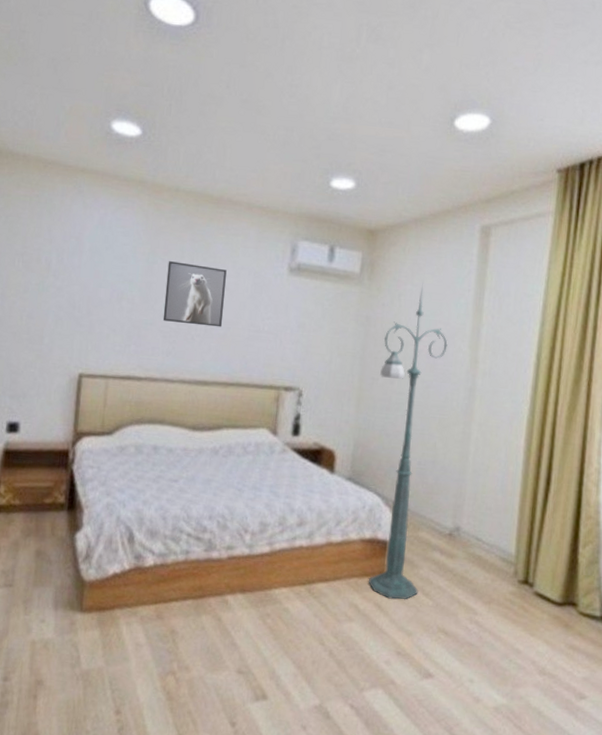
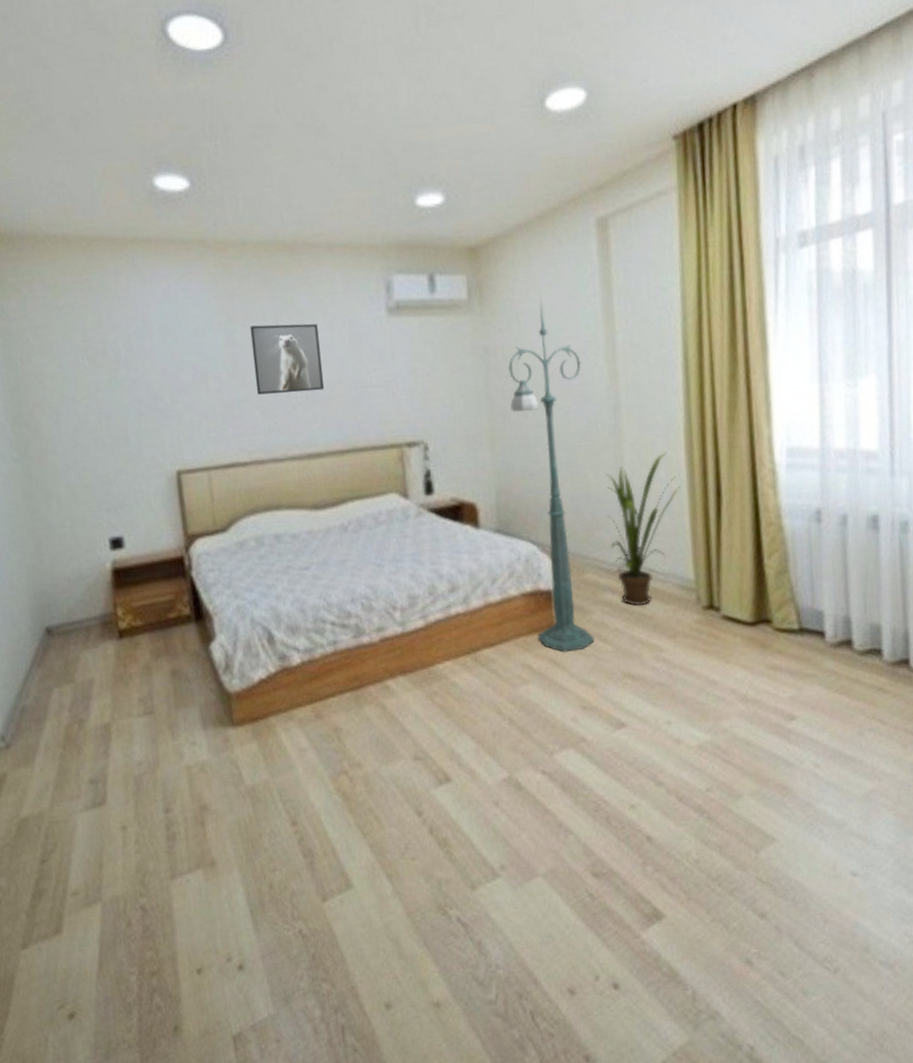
house plant: none [445,437,517,570] -> present [604,452,681,607]

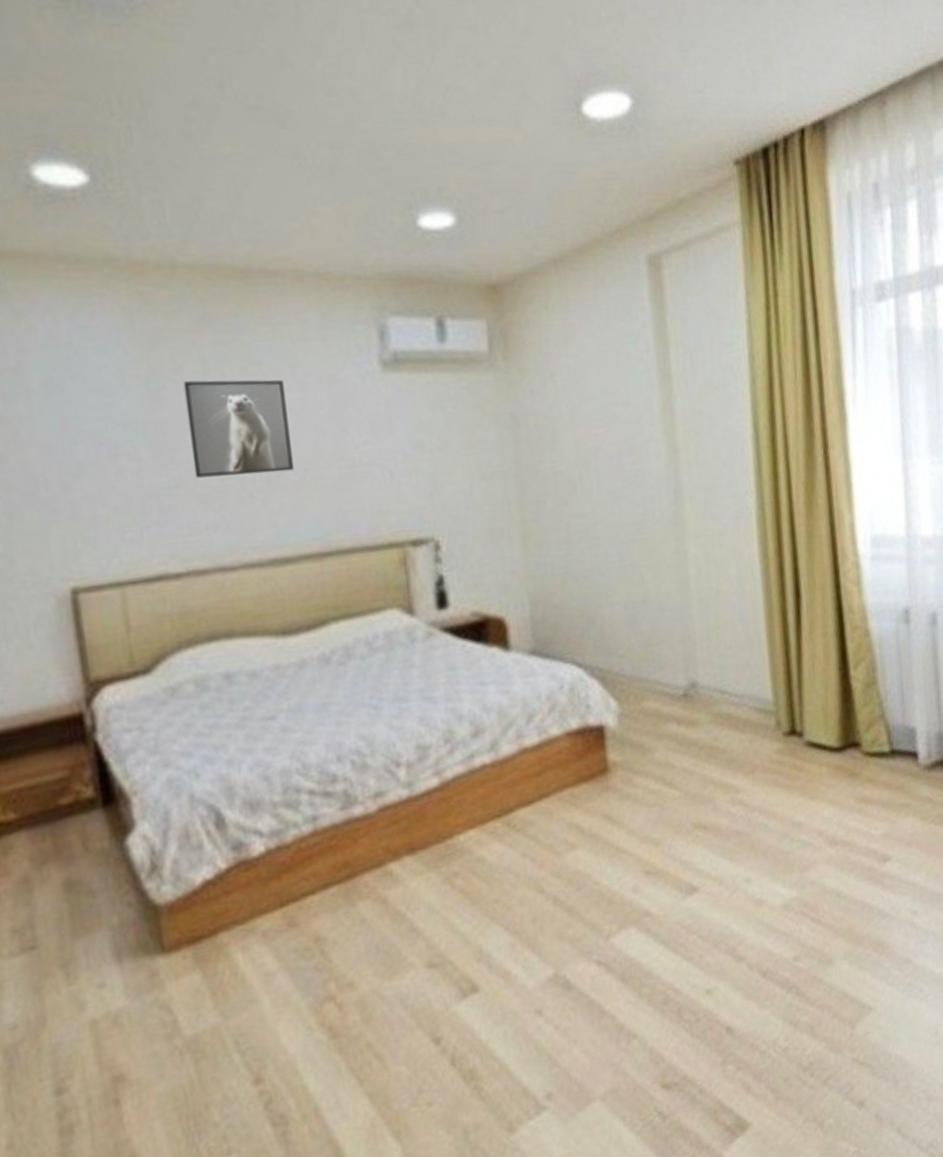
floor lamp: present [508,298,595,653] -> none [542,353,658,805]
house plant: present [604,452,681,607] -> none [665,545,755,739]

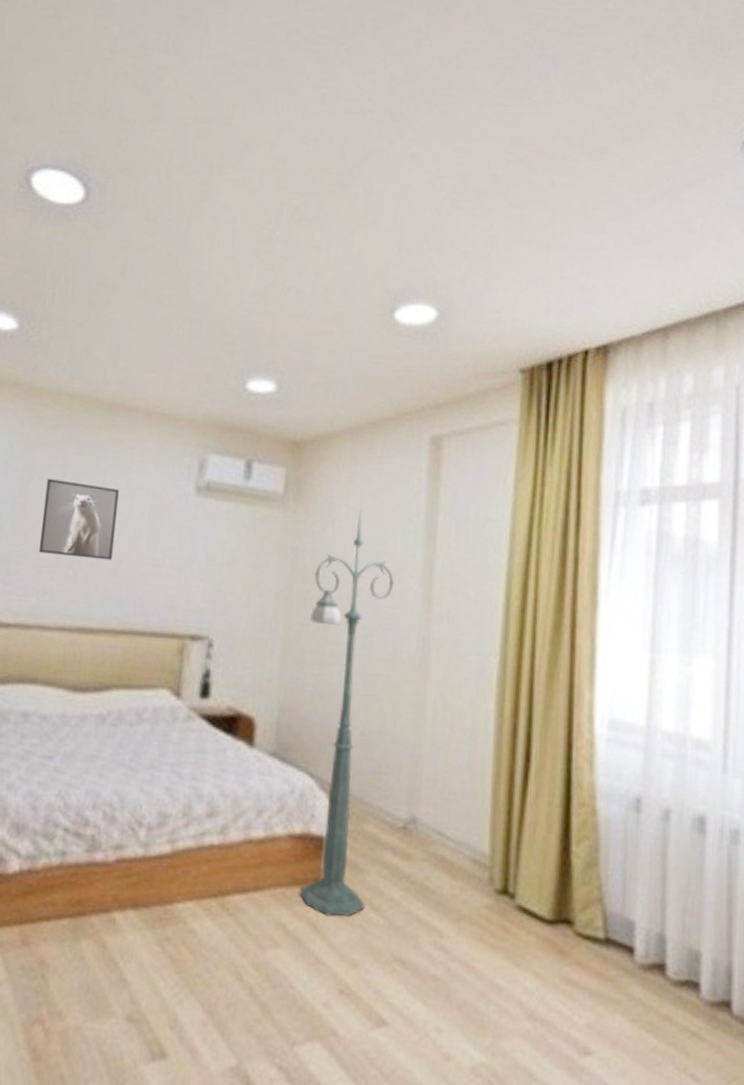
floor lamp: none [542,353,658,805] -> present [299,506,394,918]

